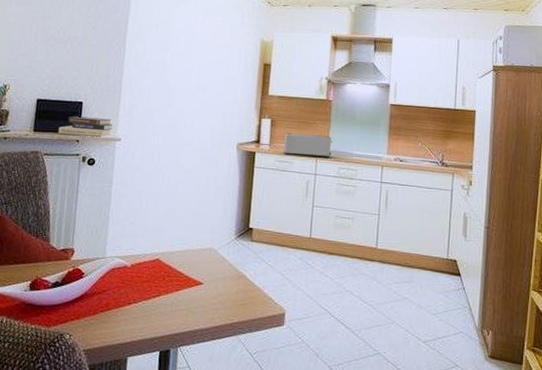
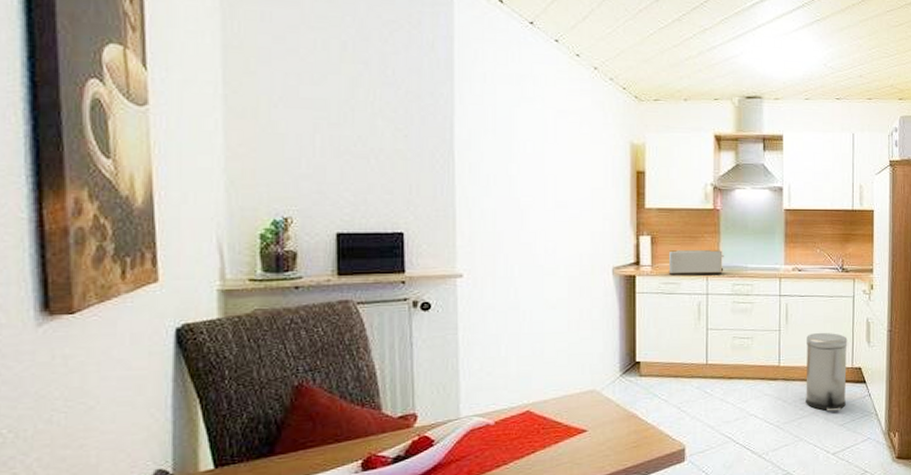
books: present [58,116,112,137] -> none [373,251,449,275]
pedal bin: none [400,221,444,300] -> present [806,333,848,412]

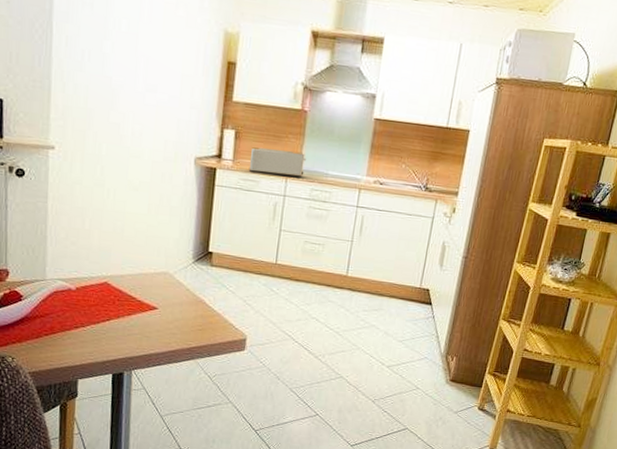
pedal bin: present [806,333,848,412] -> none [368,249,420,327]

